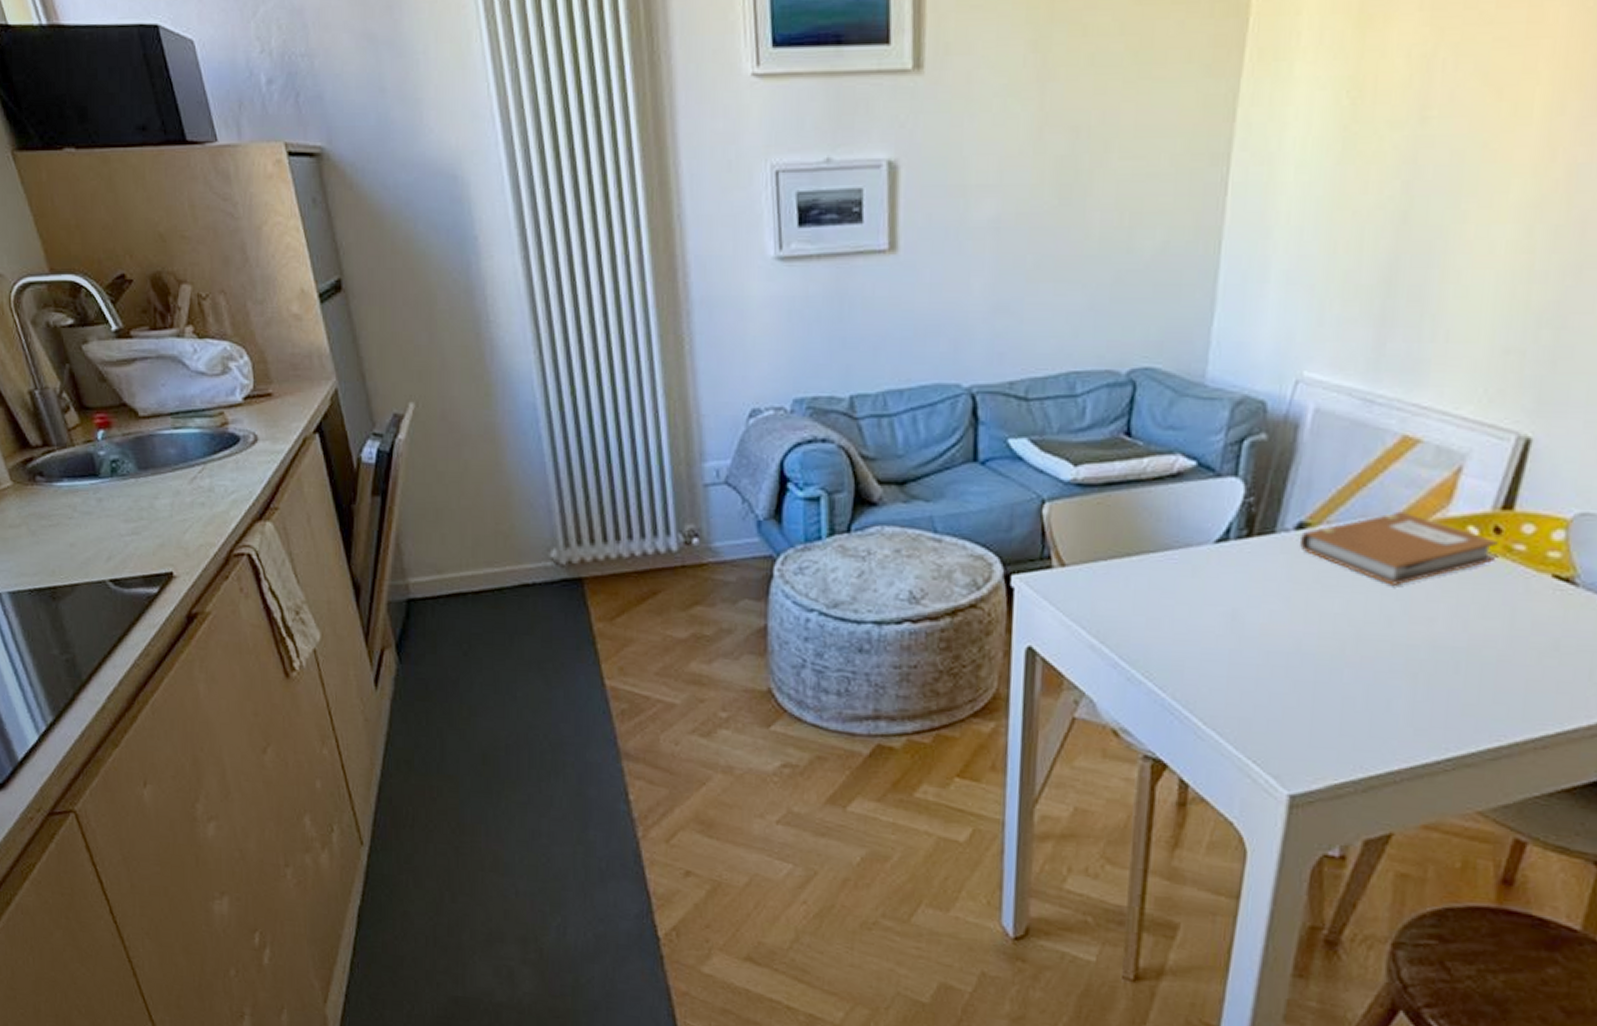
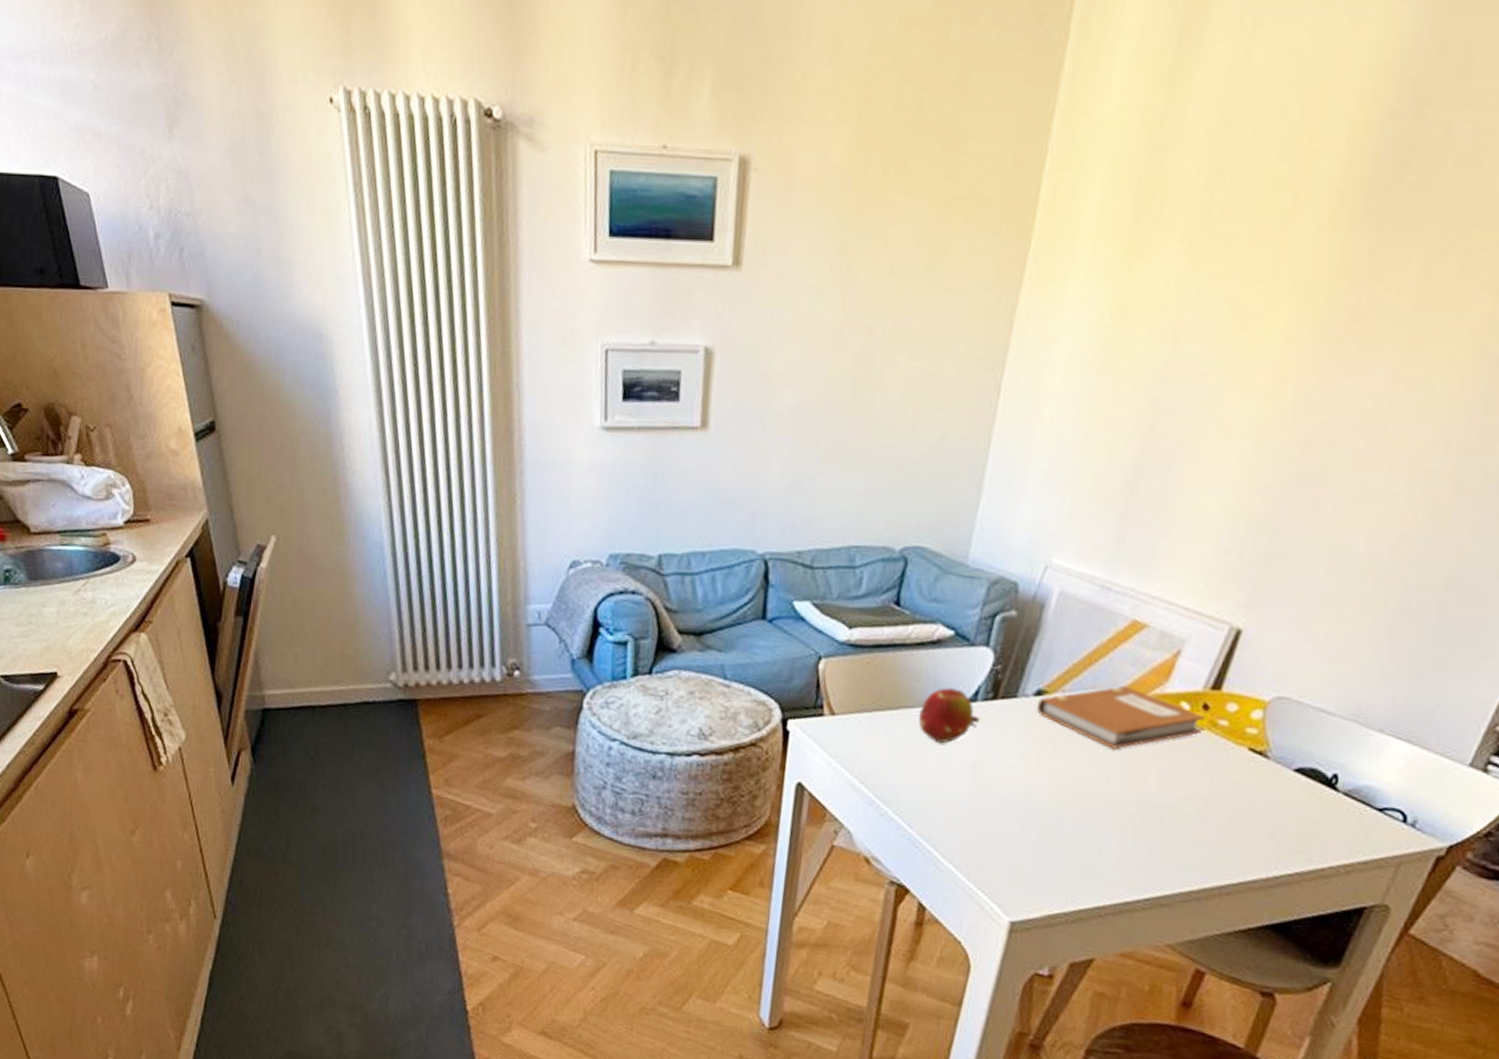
fruit: none [1163,527,1235,592] -> present [918,687,981,743]

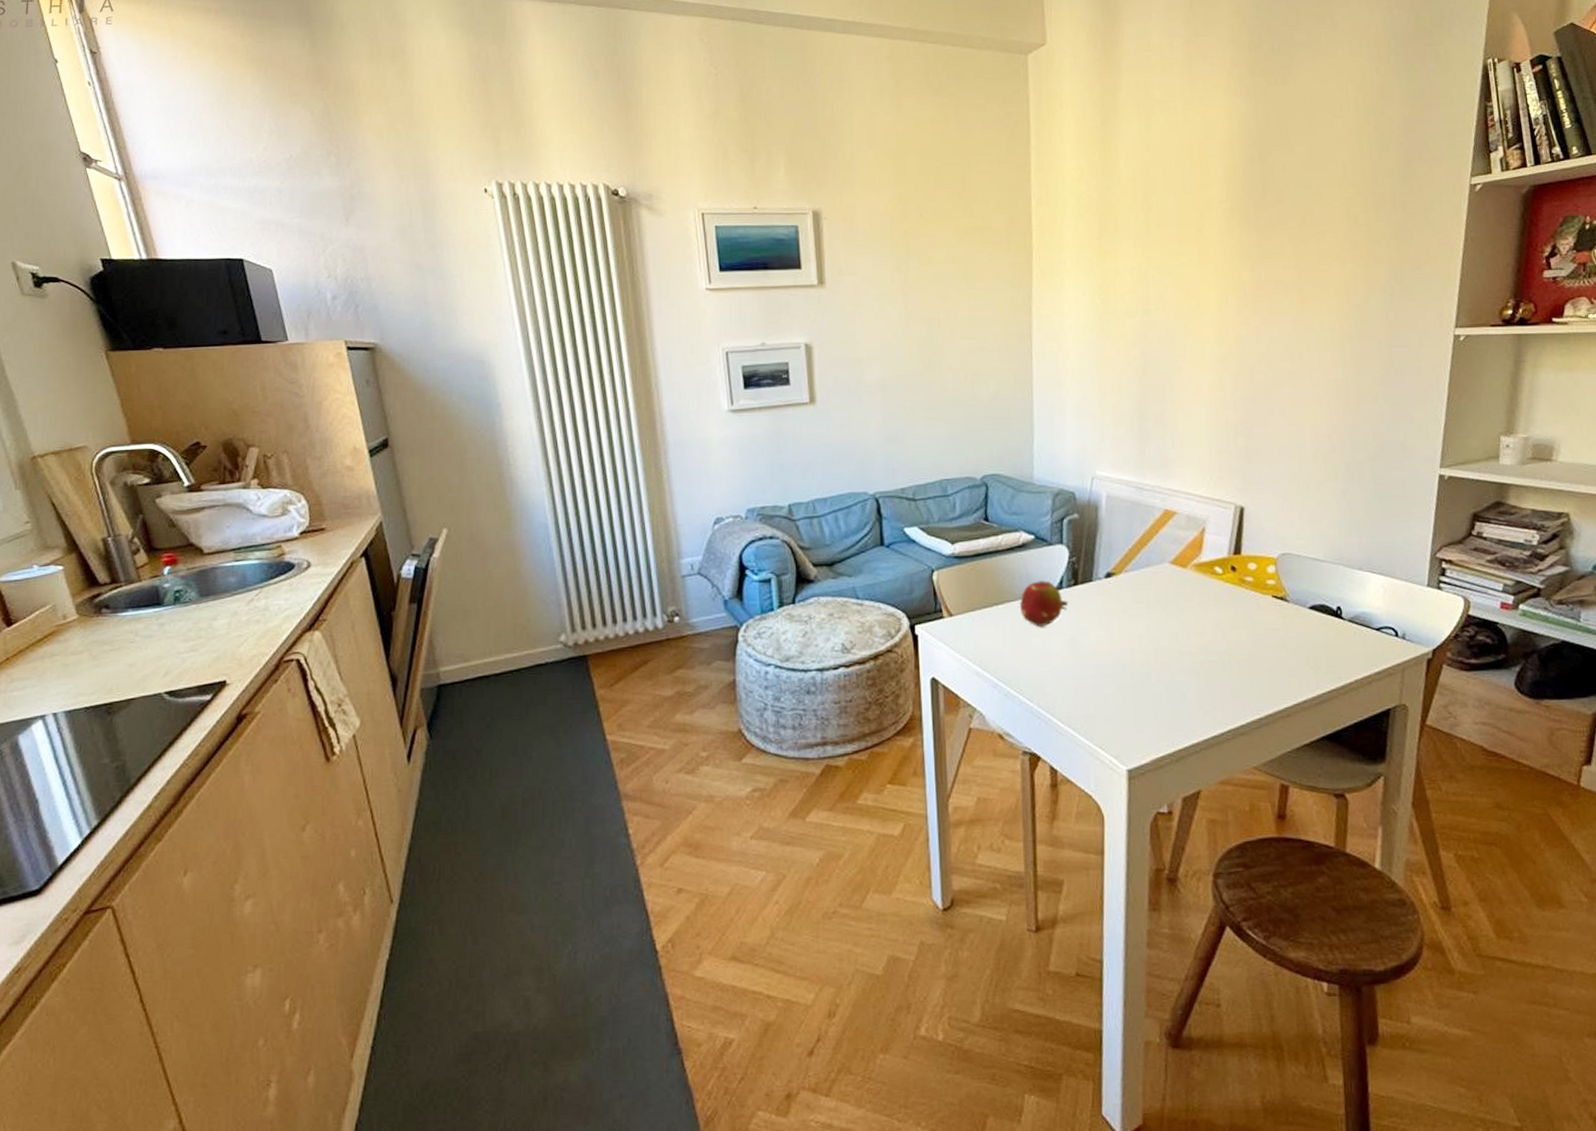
notebook: present [1036,685,1205,749] -> none [1109,560,1235,611]

